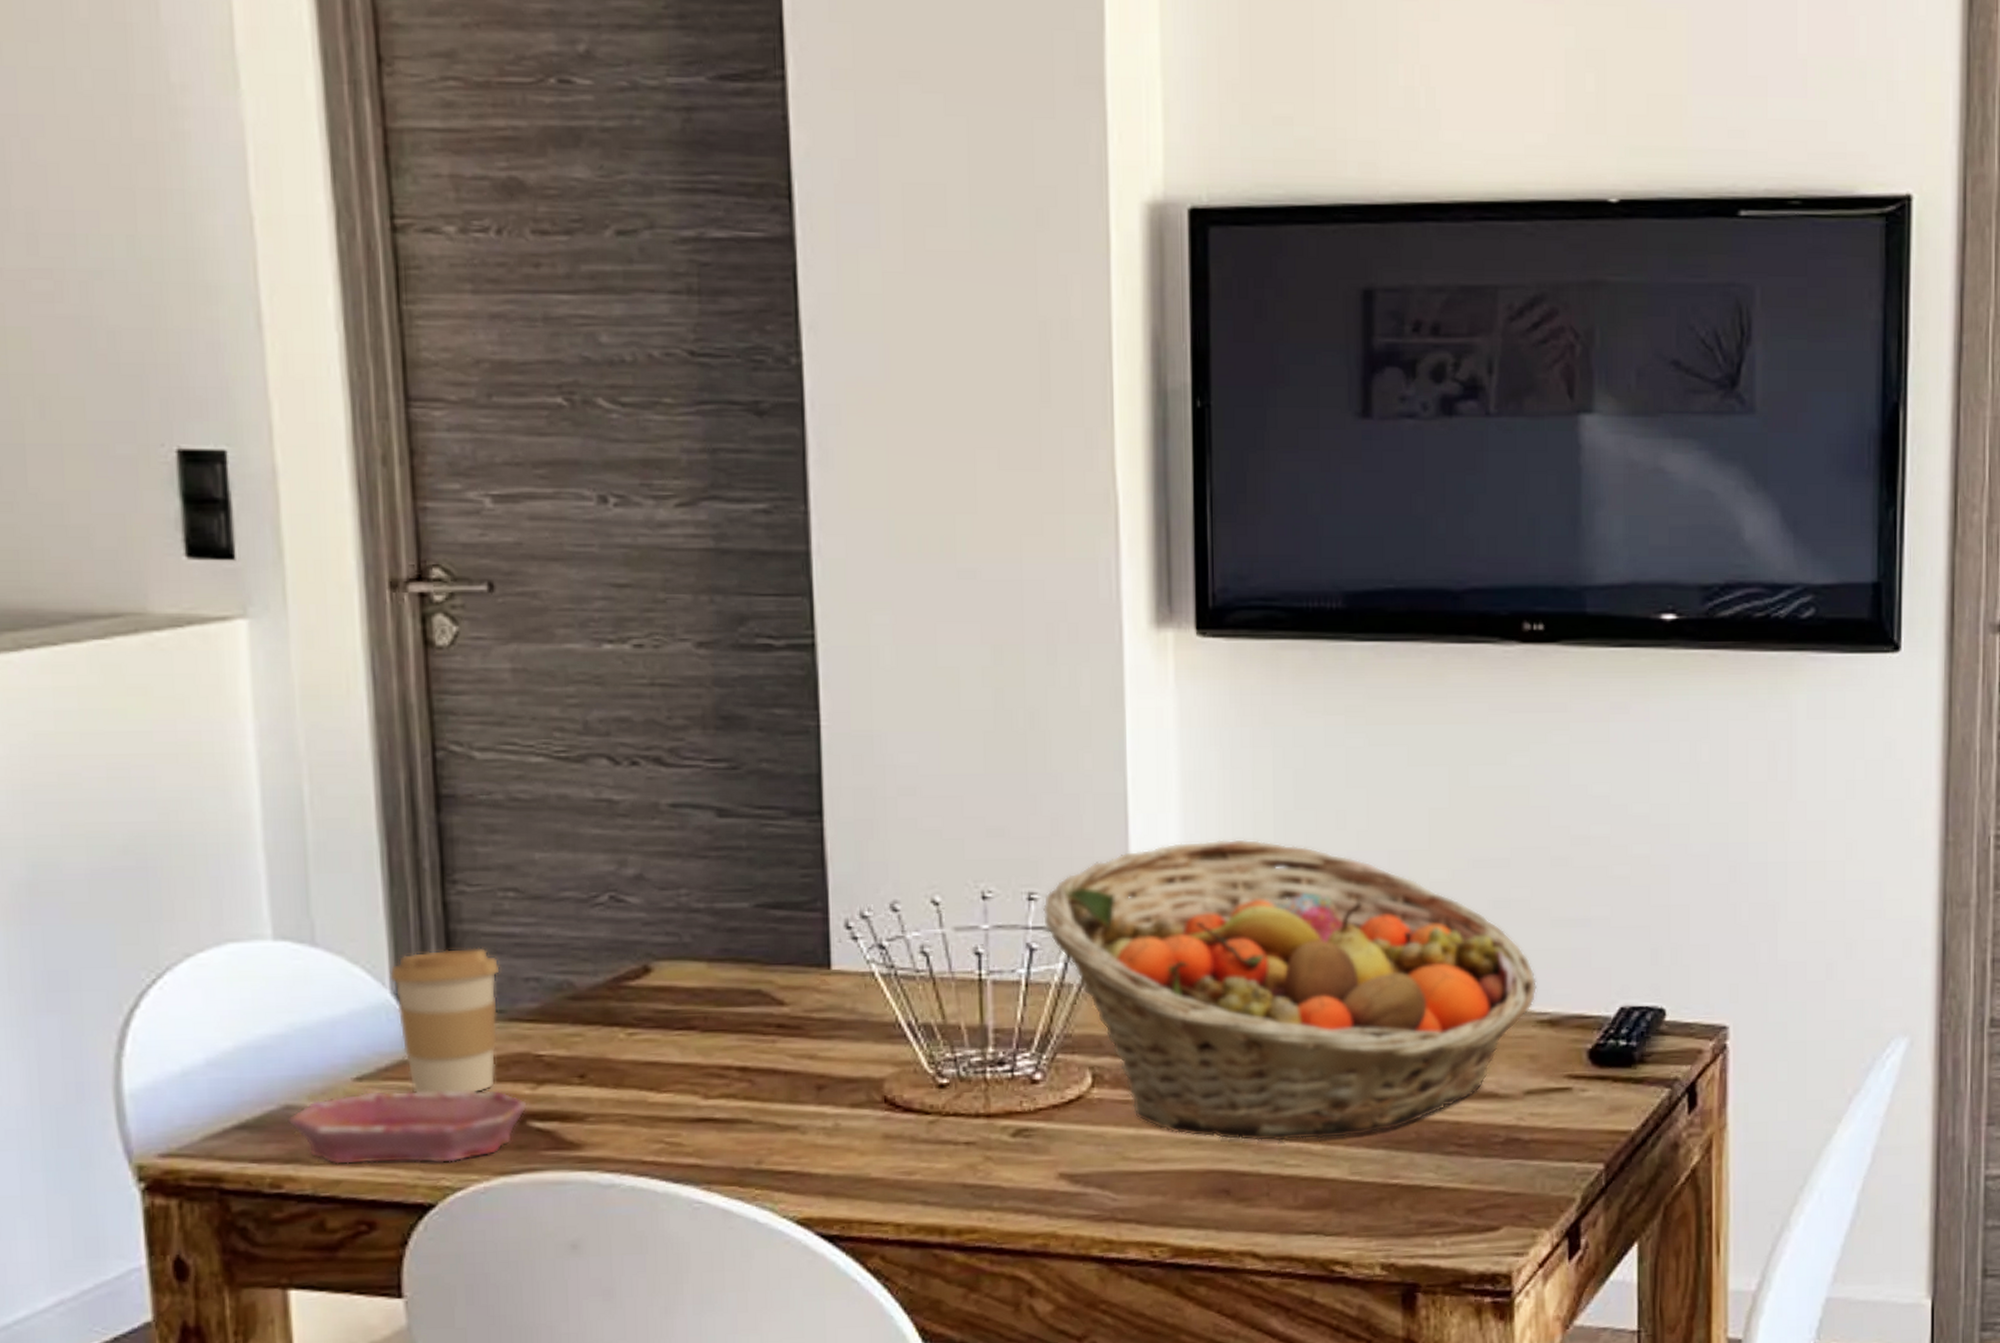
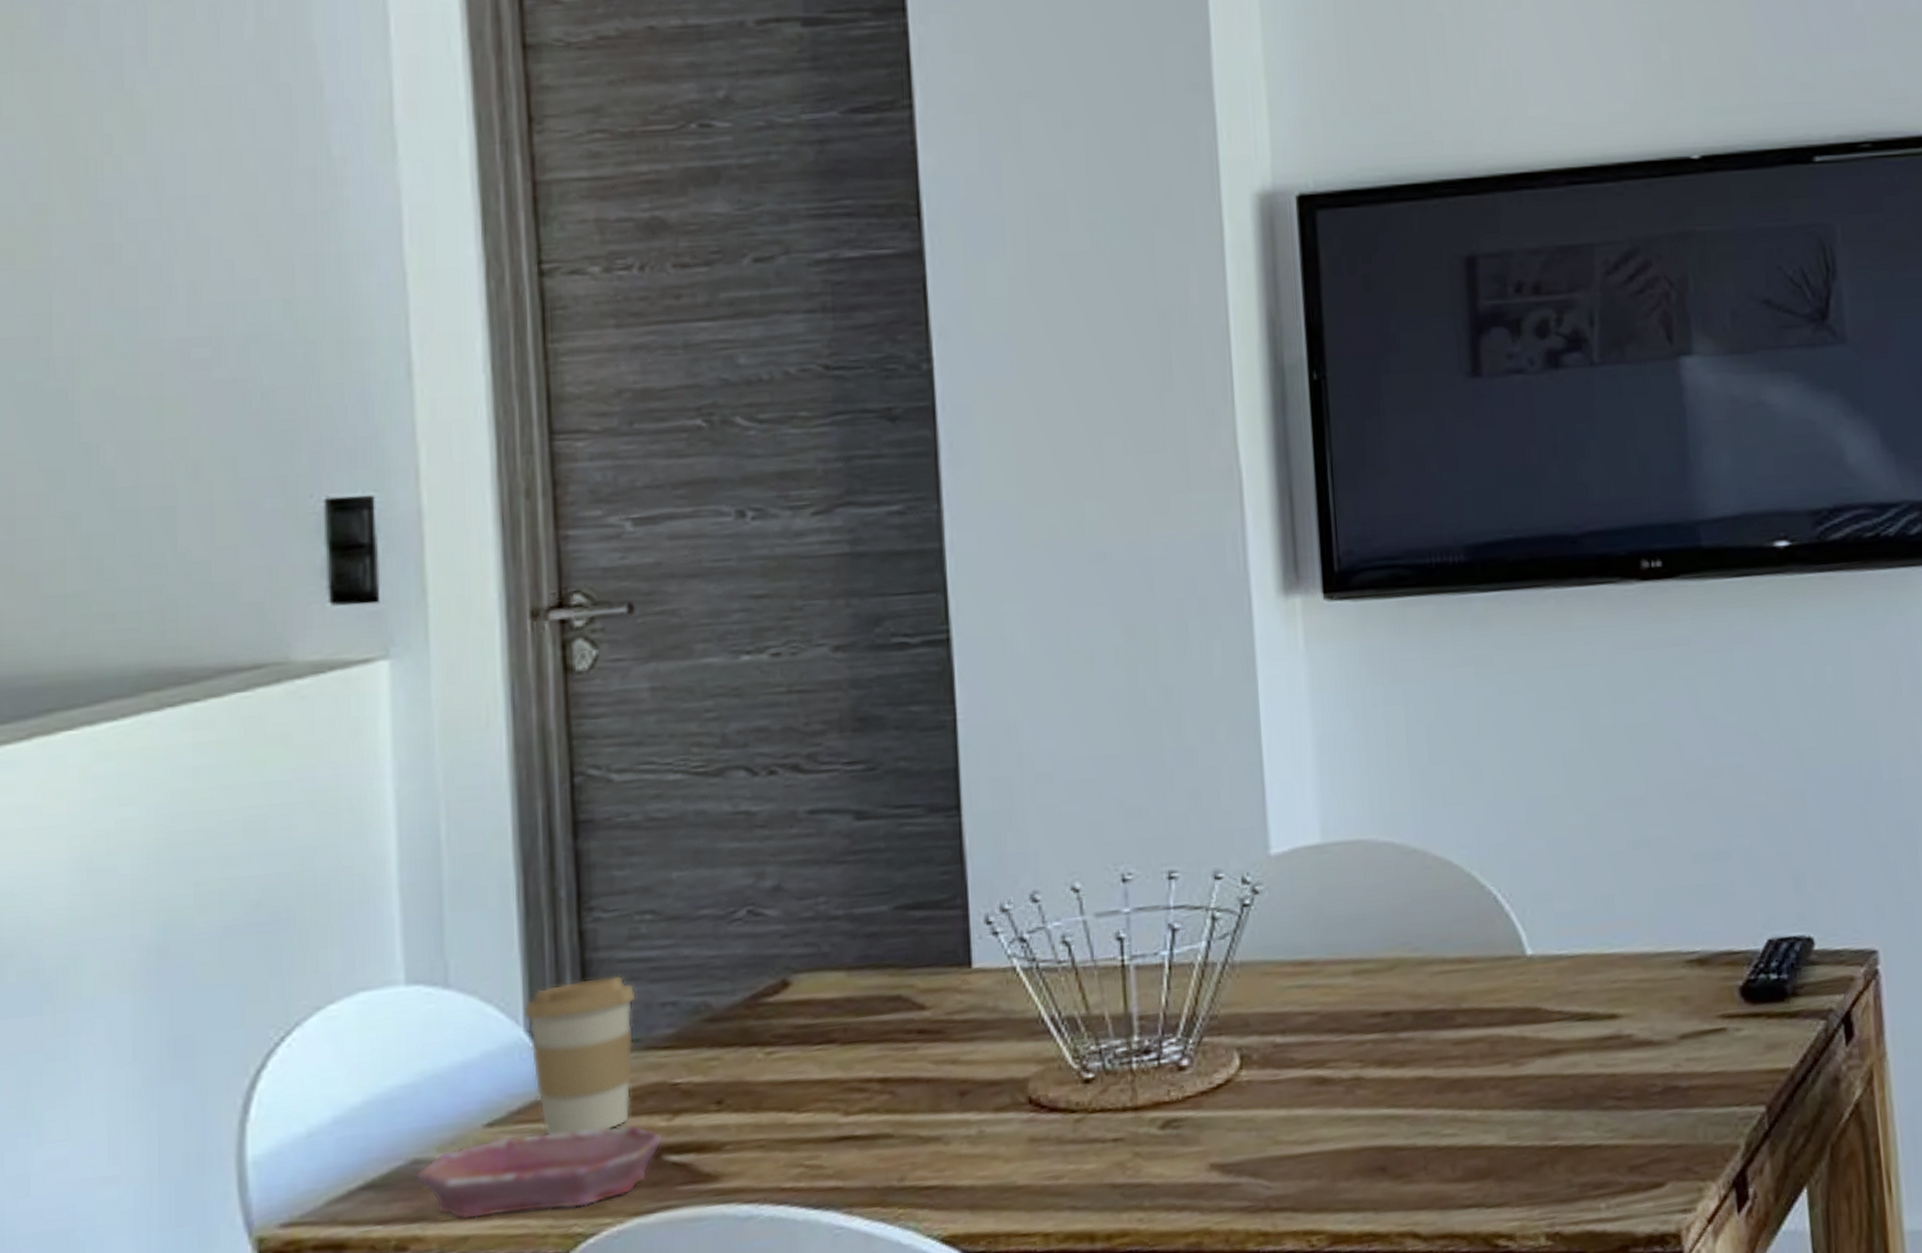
fruit basket: present [1042,839,1538,1141] -> none [1183,798,1684,1113]

